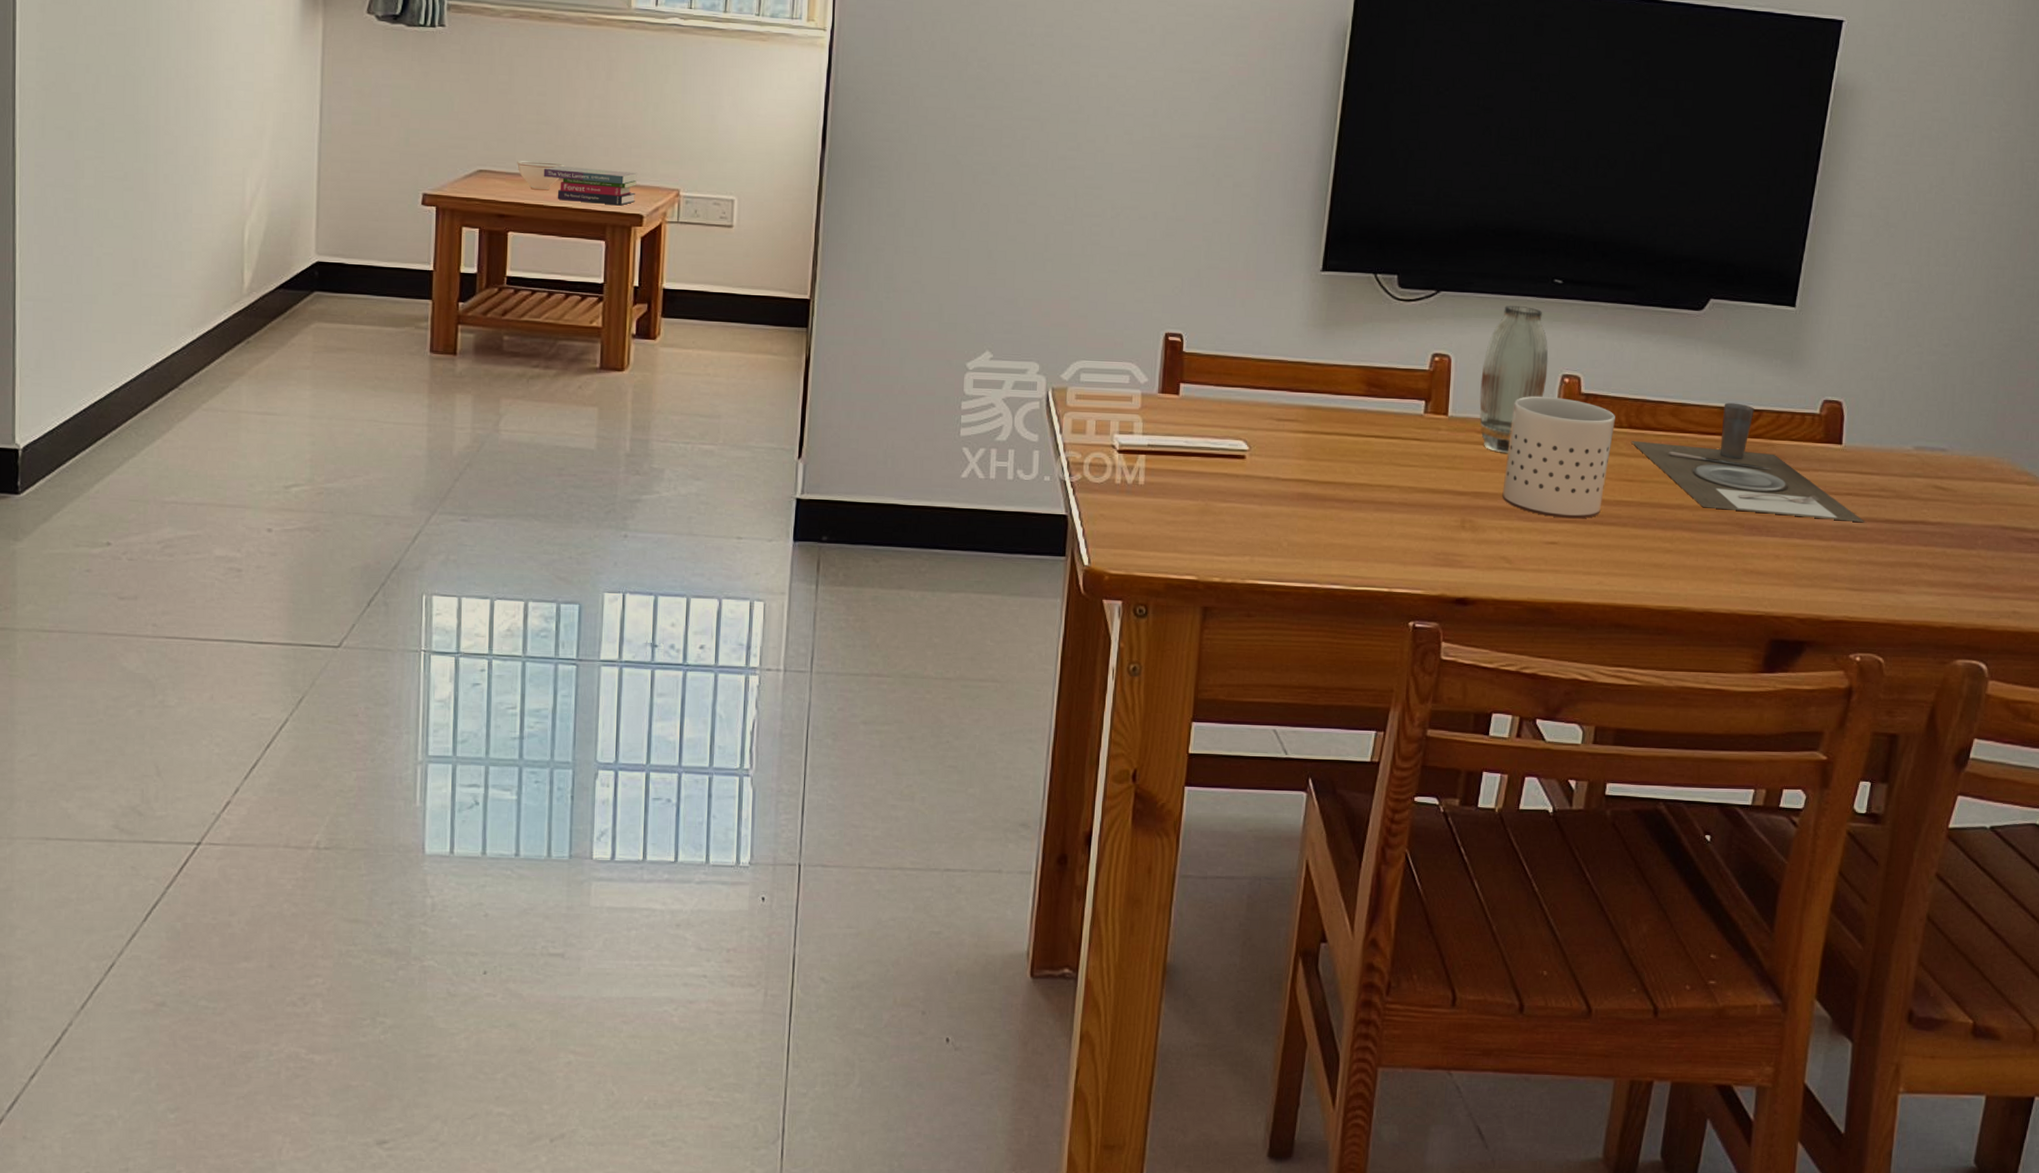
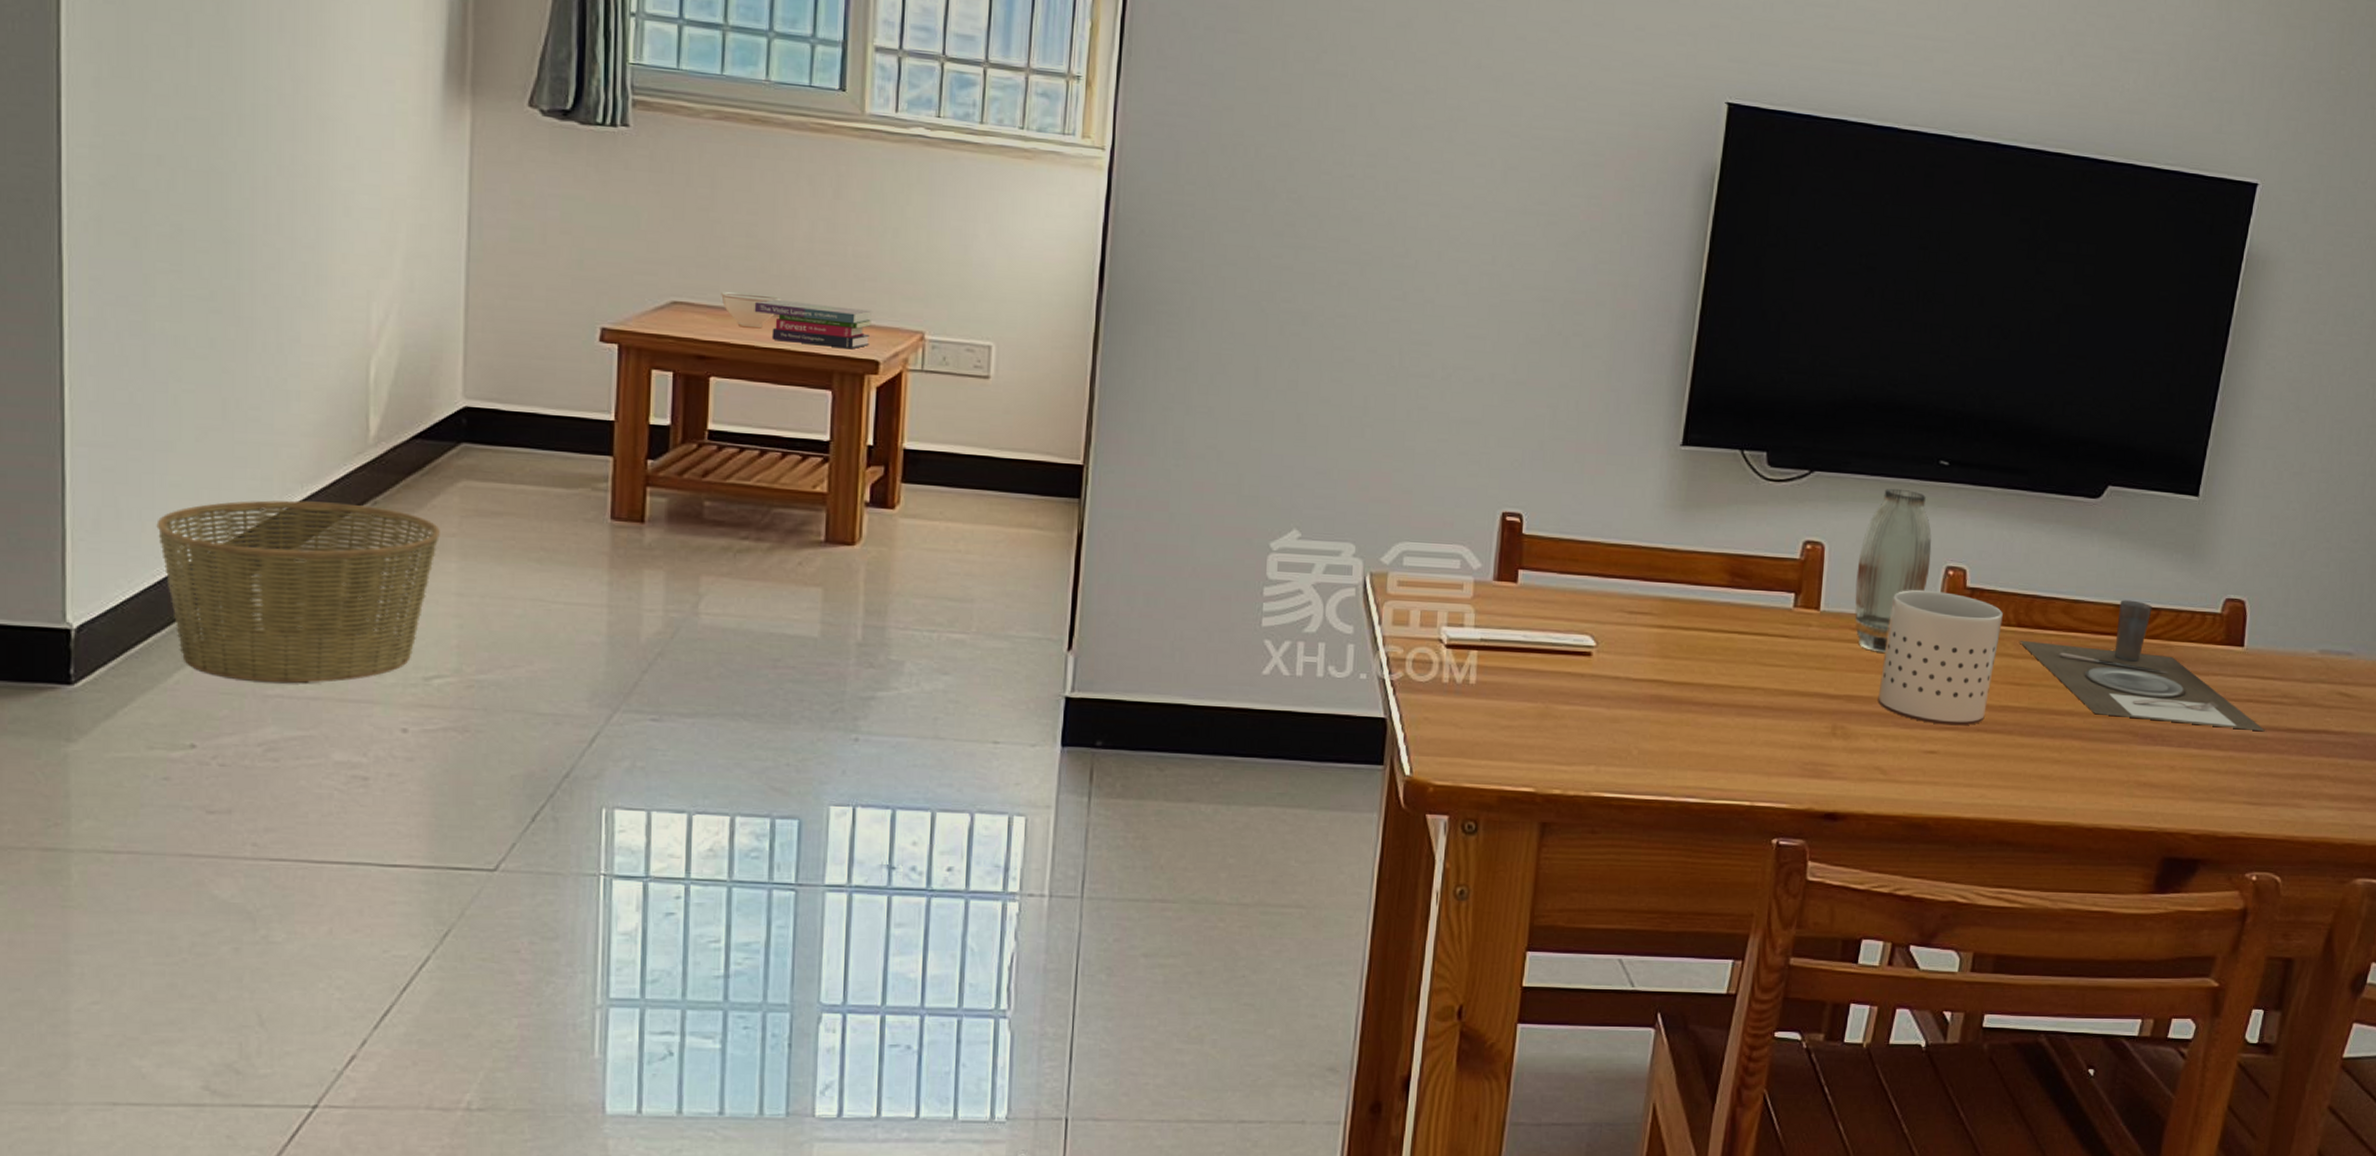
basket: none [83,341,297,492] -> present [156,500,440,683]

